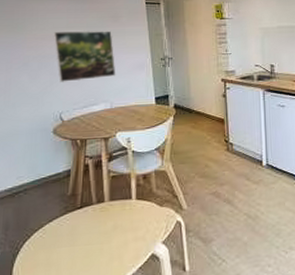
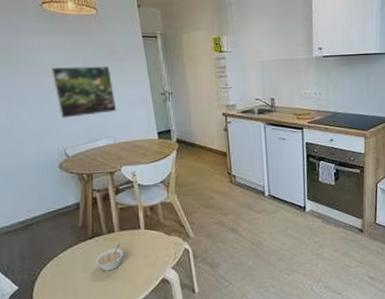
legume: none [82,214,113,245] -> present [95,243,124,272]

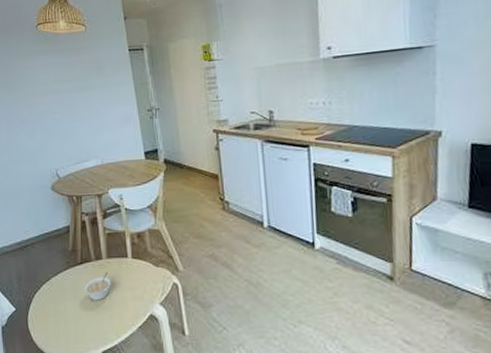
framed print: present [51,65,117,118] -> none [45,83,105,139]

